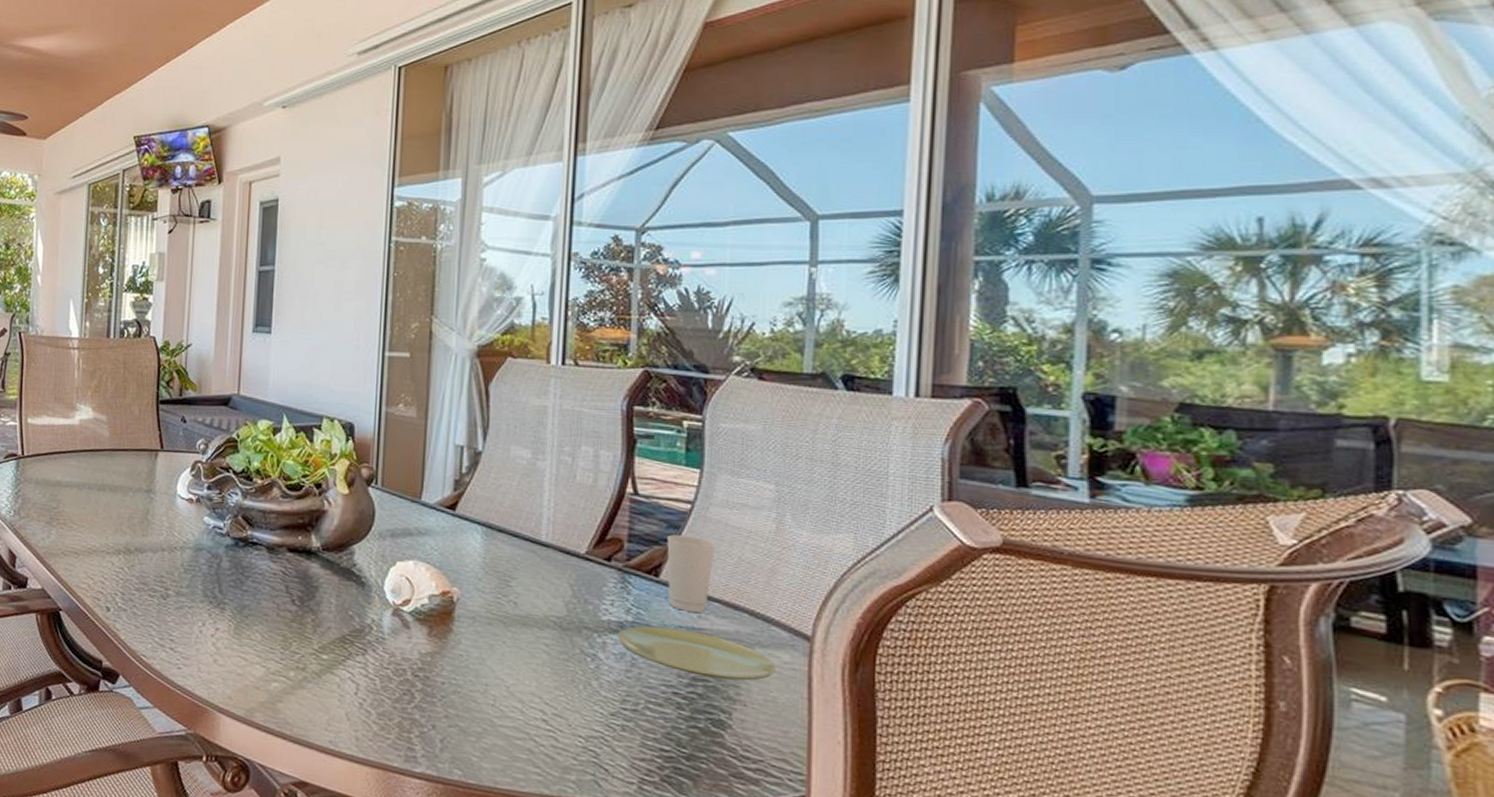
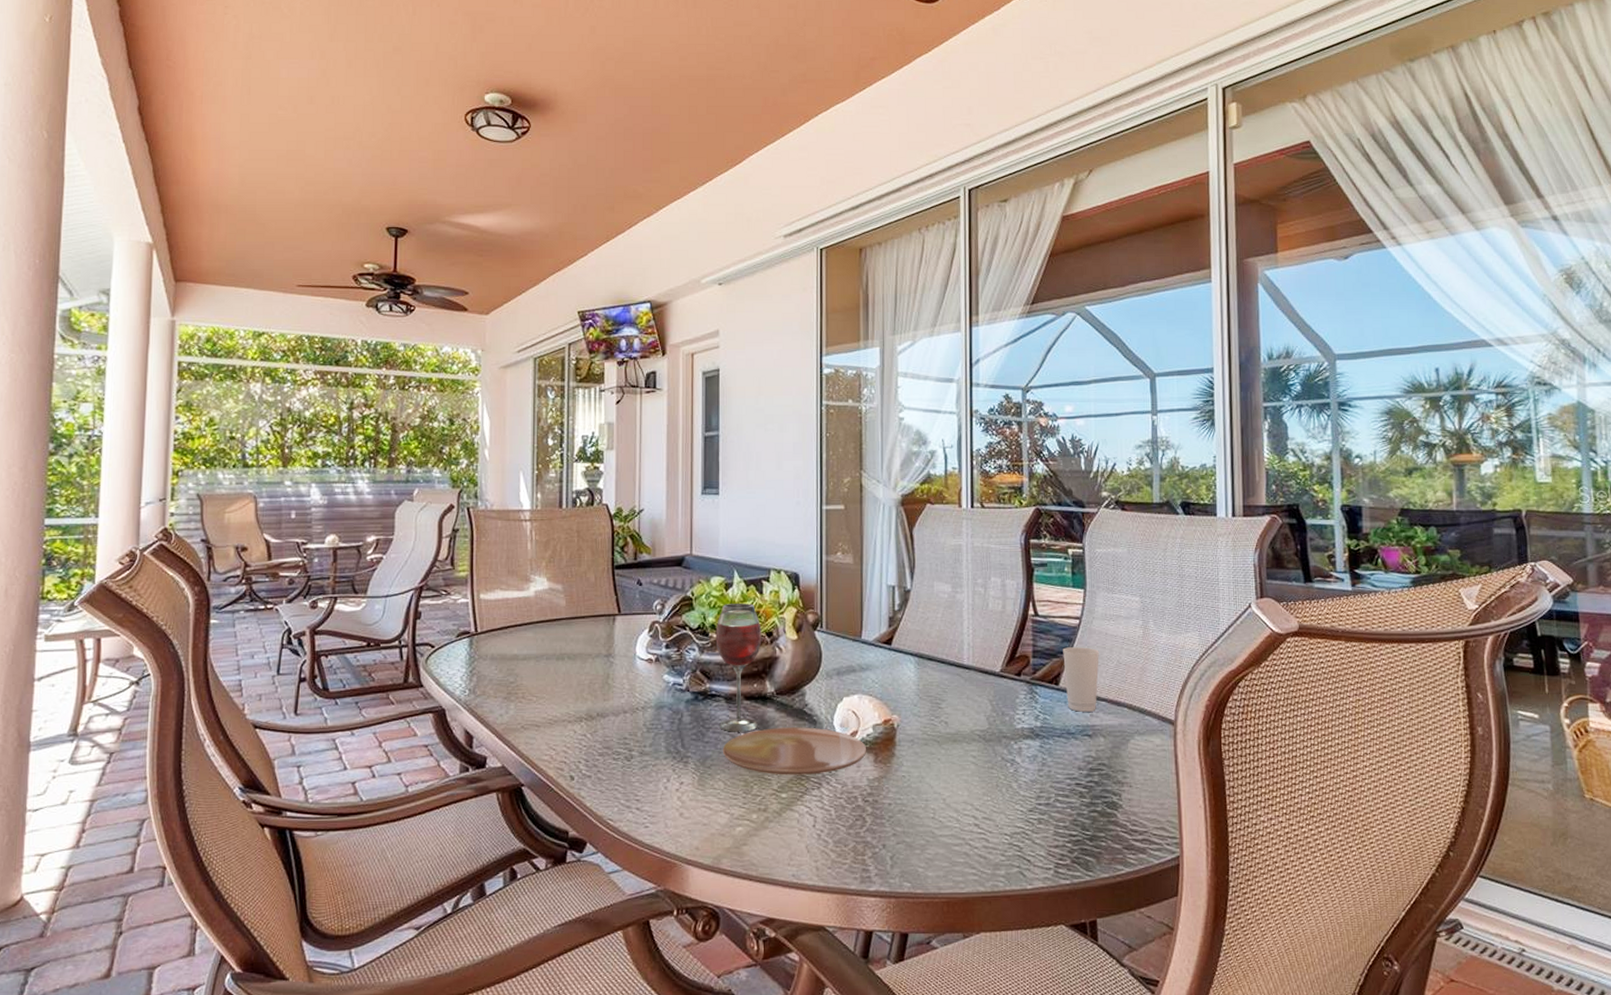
wineglass: none [259,449,310,586] -> present [715,603,762,732]
plate: none [261,584,421,640] -> present [722,727,867,775]
plate: present [617,625,777,681] -> none [1029,728,1152,766]

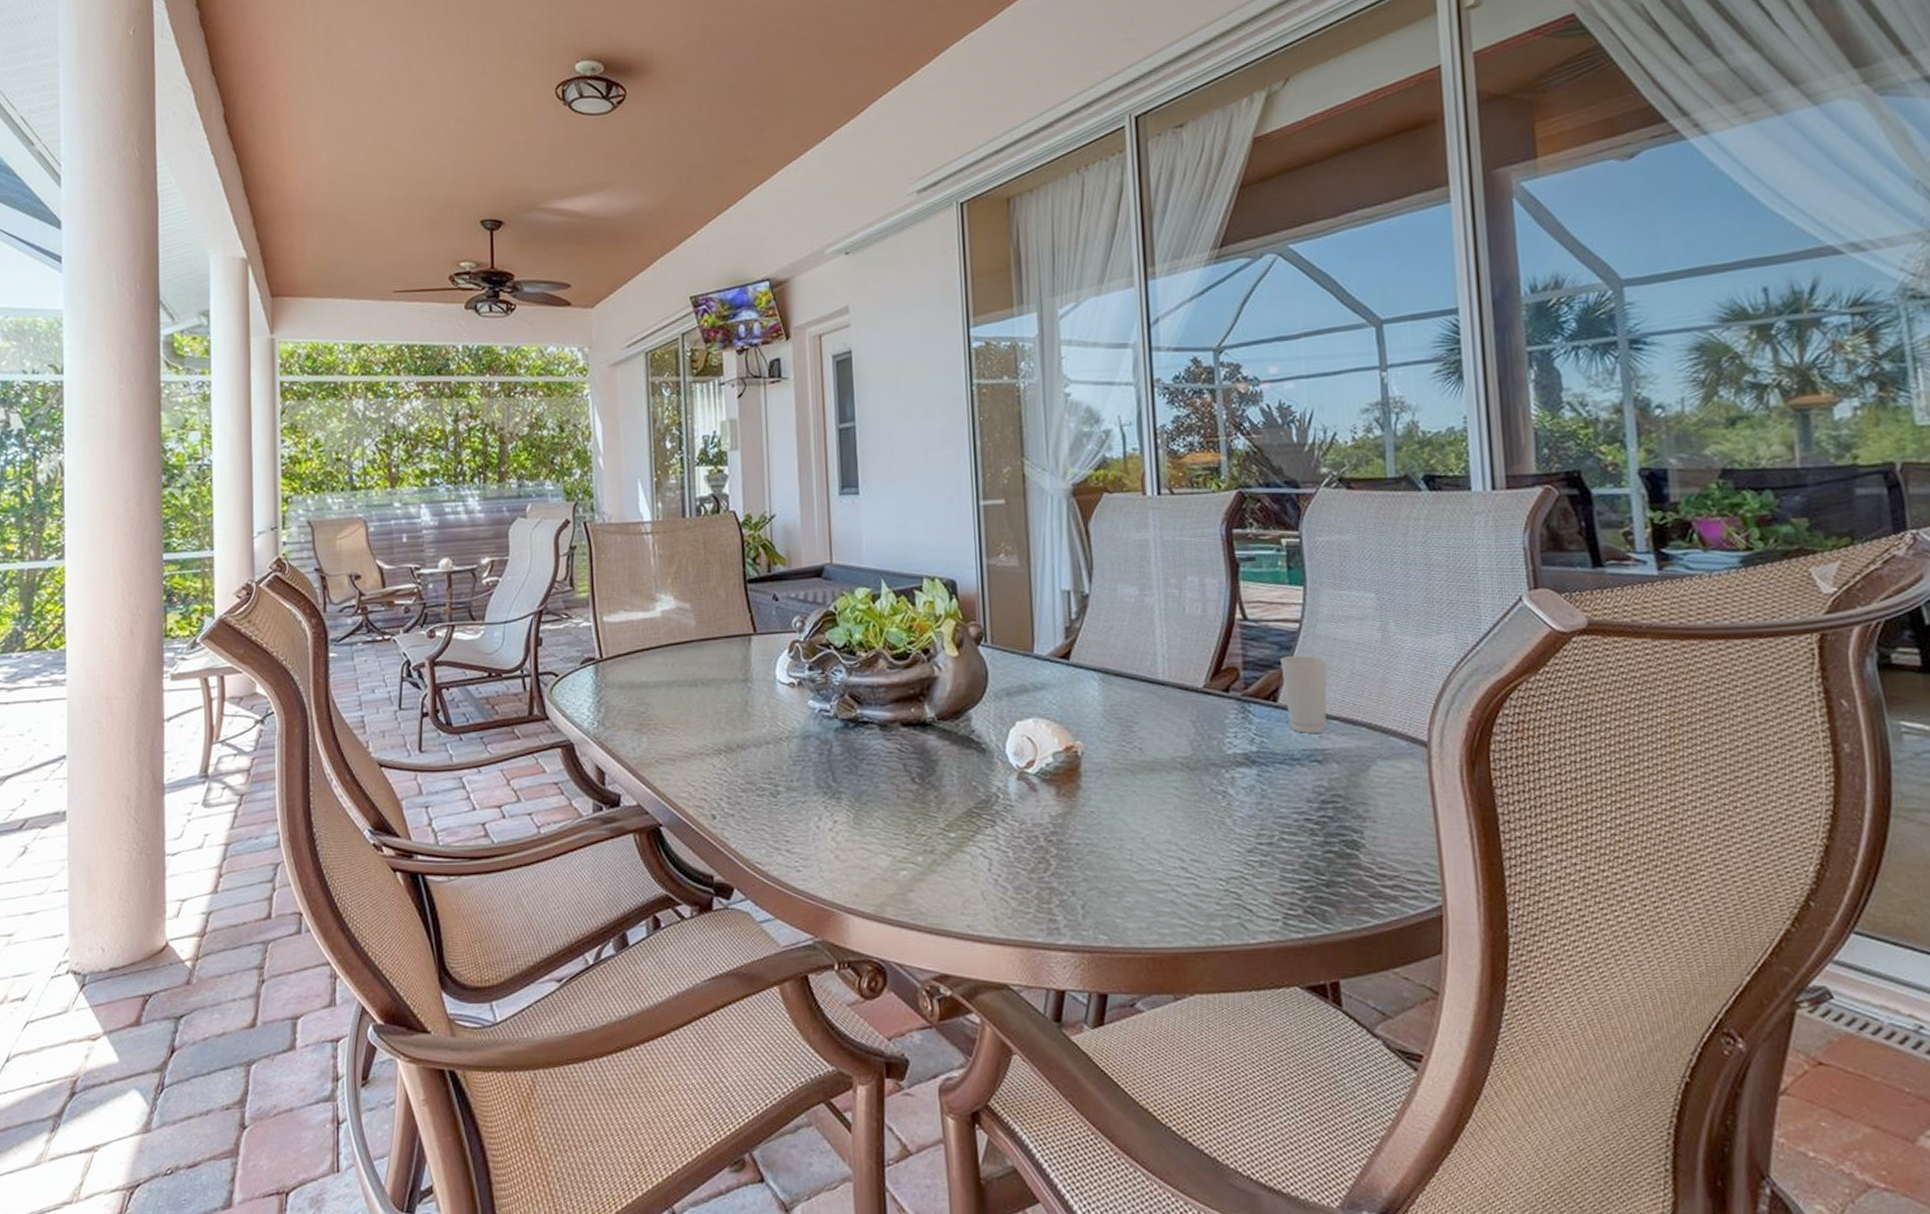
wineglass: present [715,603,762,732] -> none [863,617,918,764]
plate: present [722,727,867,775] -> none [879,756,1047,812]

